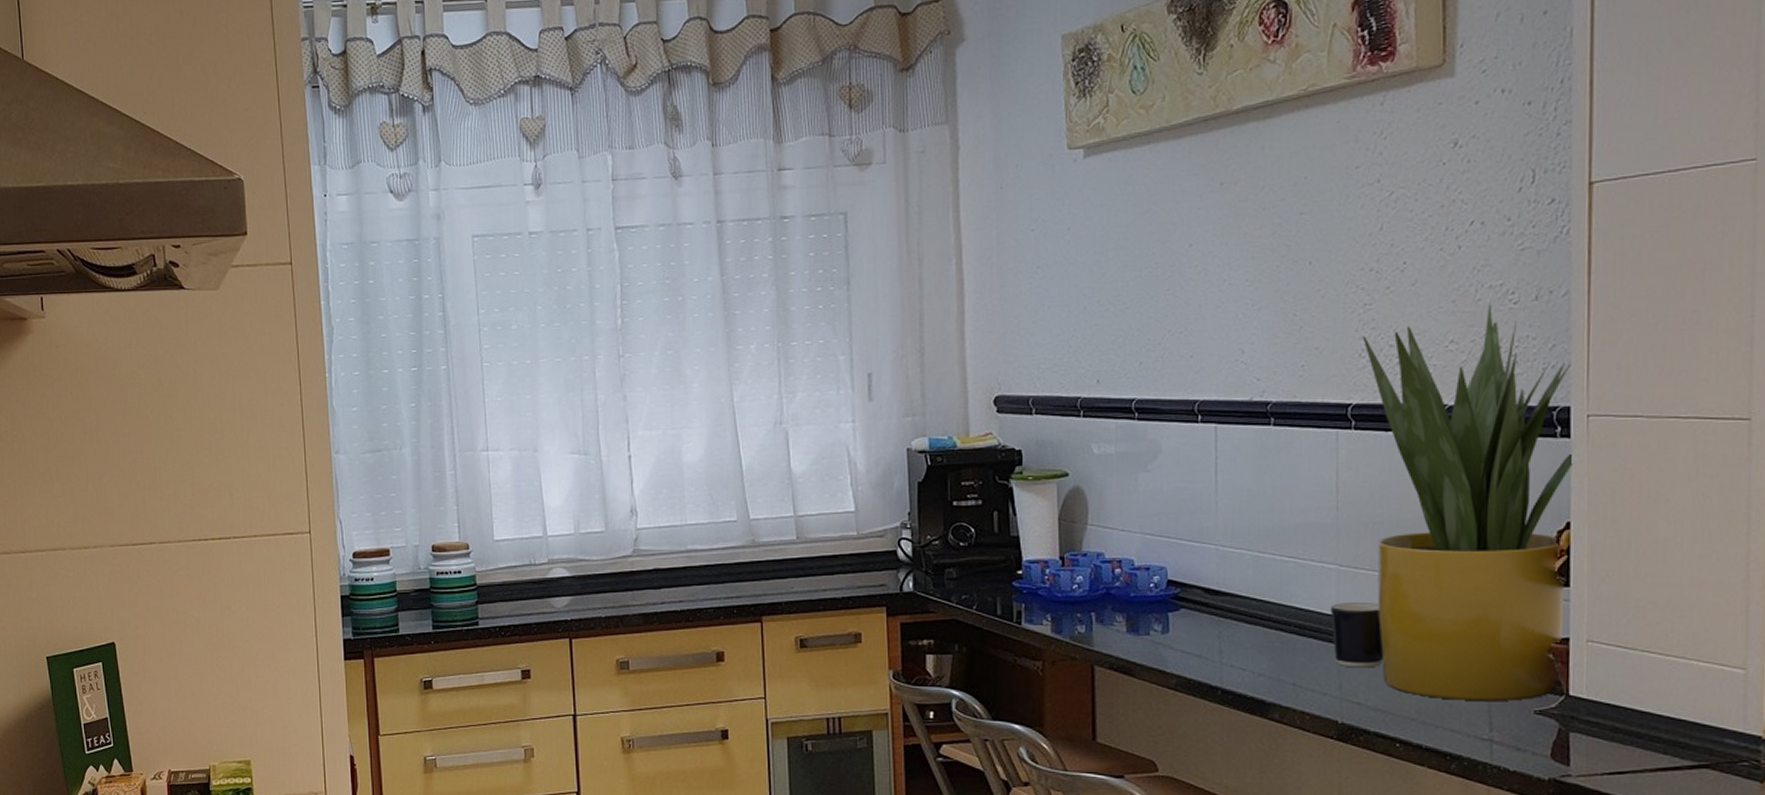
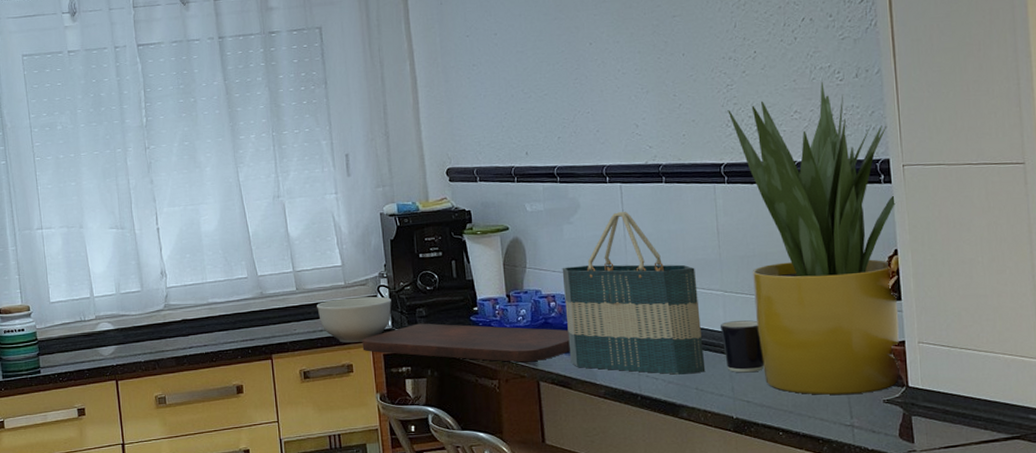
bowl: none [821,551,914,606] -> present [317,296,392,343]
cutting board: none [875,587,1136,641] -> present [362,323,570,363]
tote bag: none [1132,460,1307,666] -> present [562,212,706,375]

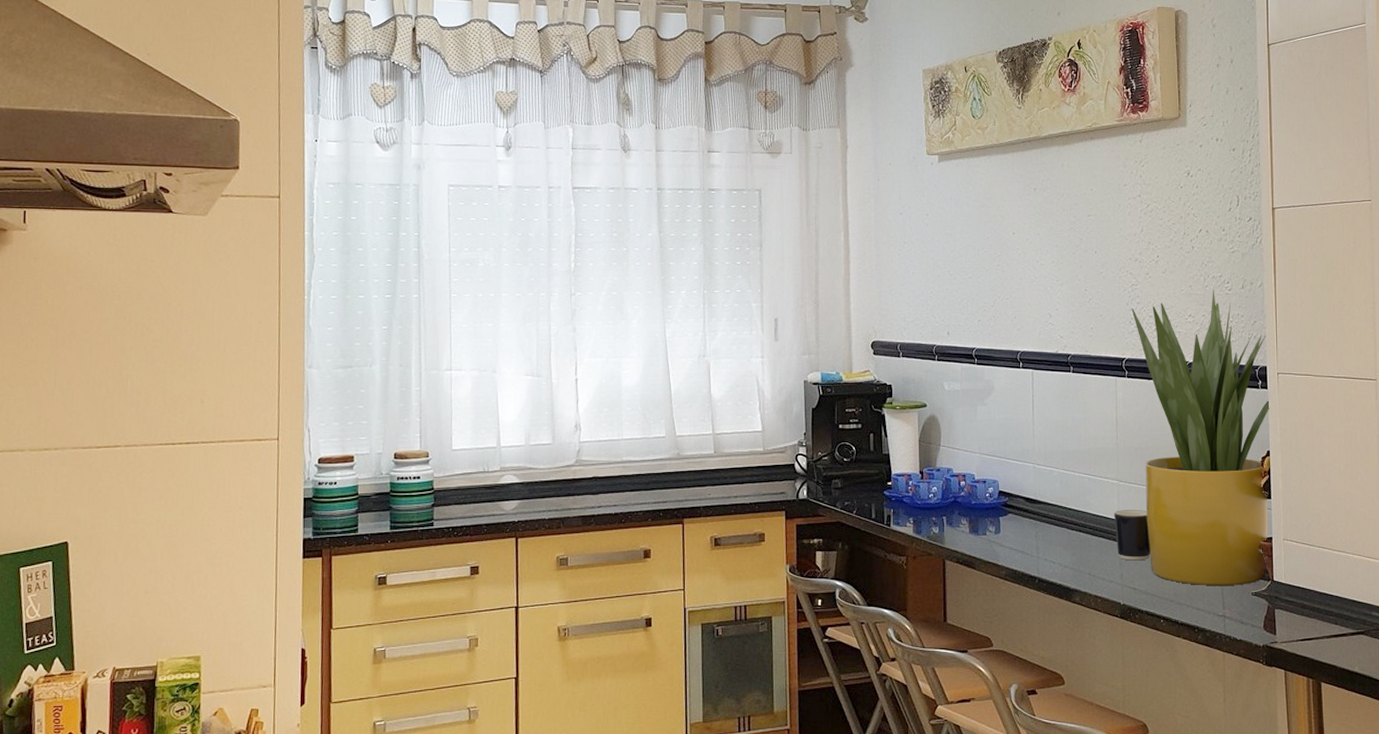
bowl: present [317,296,392,343] -> none [733,465,808,511]
cutting board: present [362,323,570,363] -> none [776,495,976,540]
tote bag: present [562,212,706,375] -> none [973,397,1099,559]

